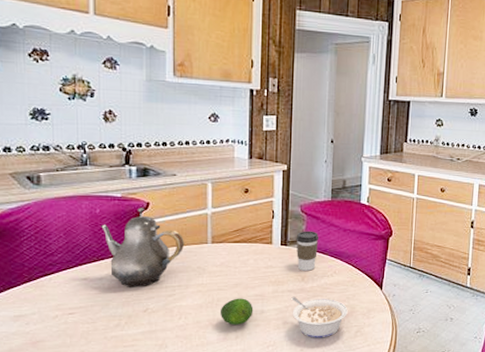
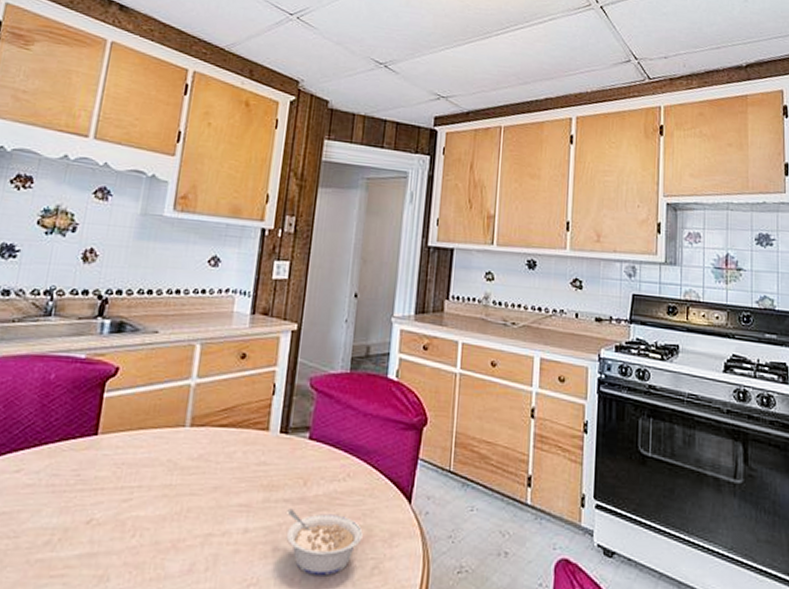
teapot: present [100,208,185,287] -> none [51,374,157,487]
fruit: present [219,298,254,326] -> none [188,508,235,551]
coffee cup: present [296,231,319,271] -> none [299,413,331,472]

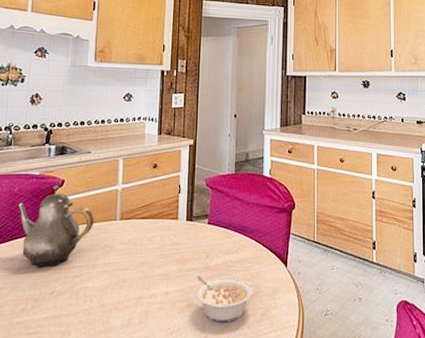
teapot: none [51,374,157,487] -> present [17,185,95,268]

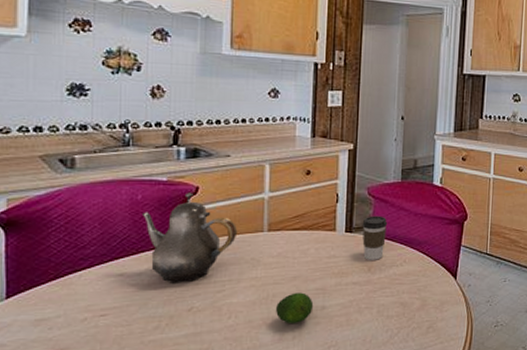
fruit: none [124,278,158,309] -> present [275,292,314,325]
legume: present [196,275,253,323] -> none [356,289,419,336]
coffee cup: none [201,205,224,247] -> present [362,215,388,260]

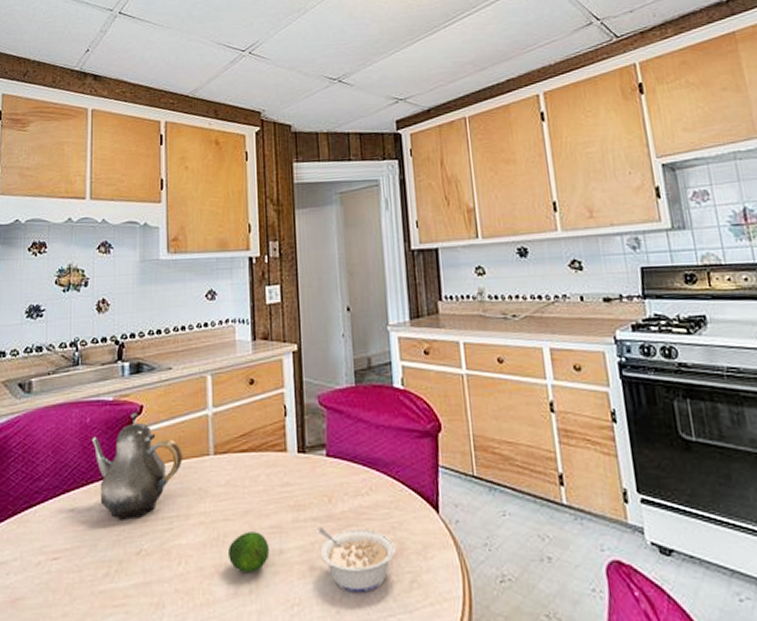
legume: none [356,289,419,336] -> present [317,527,396,593]
coffee cup: present [362,215,388,260] -> none [316,430,346,488]

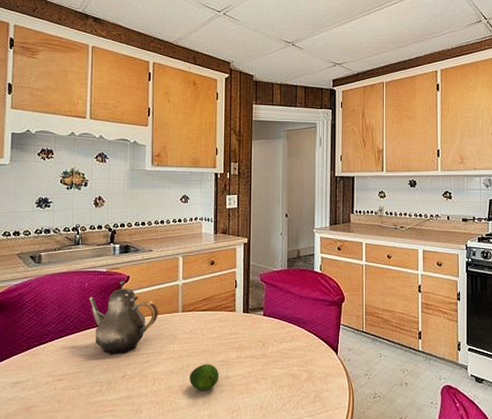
legume: present [317,527,396,593] -> none [253,362,306,404]

